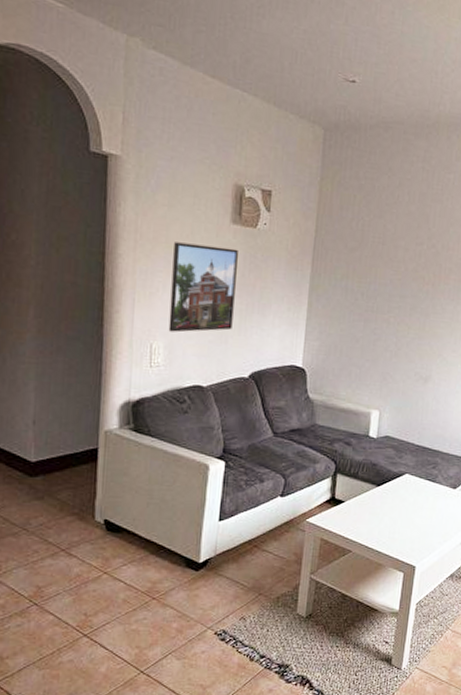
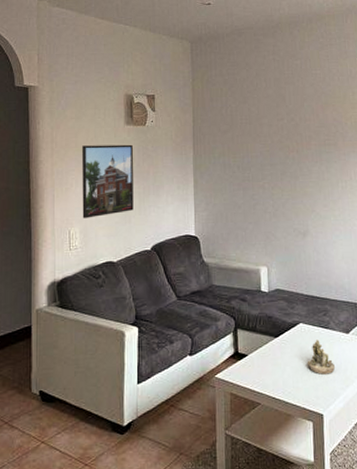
succulent planter: none [406,492,436,528] -> present [306,340,335,375]

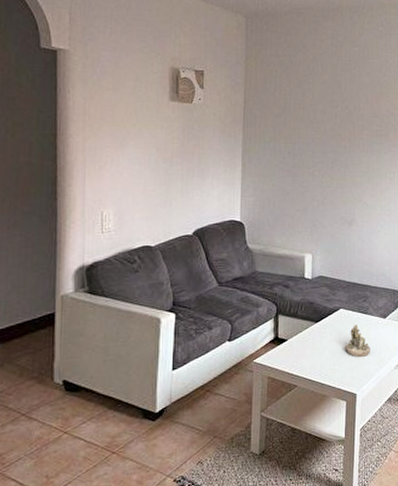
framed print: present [82,144,134,219] -> none [117,120,177,200]

